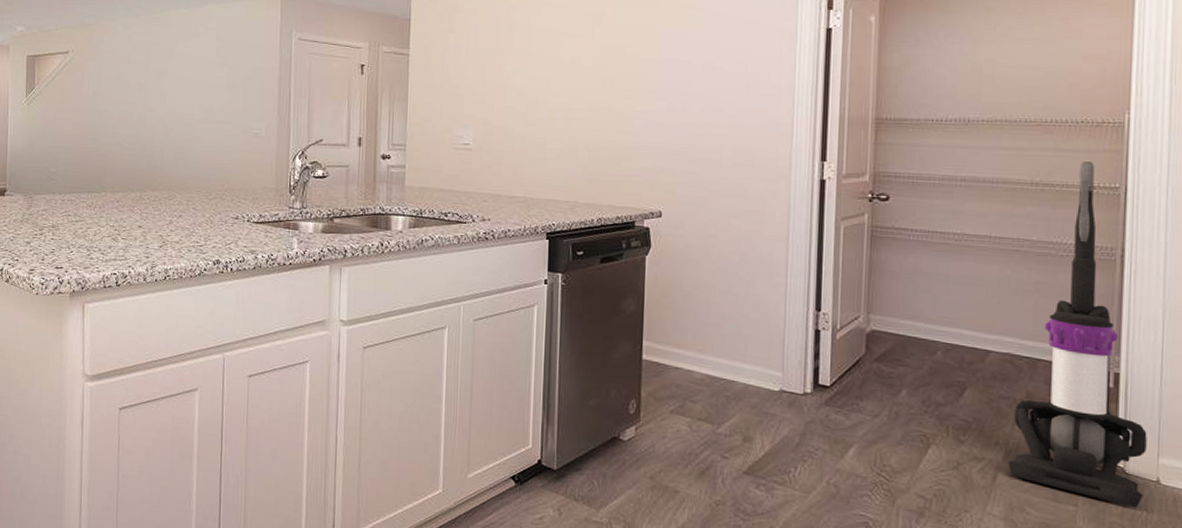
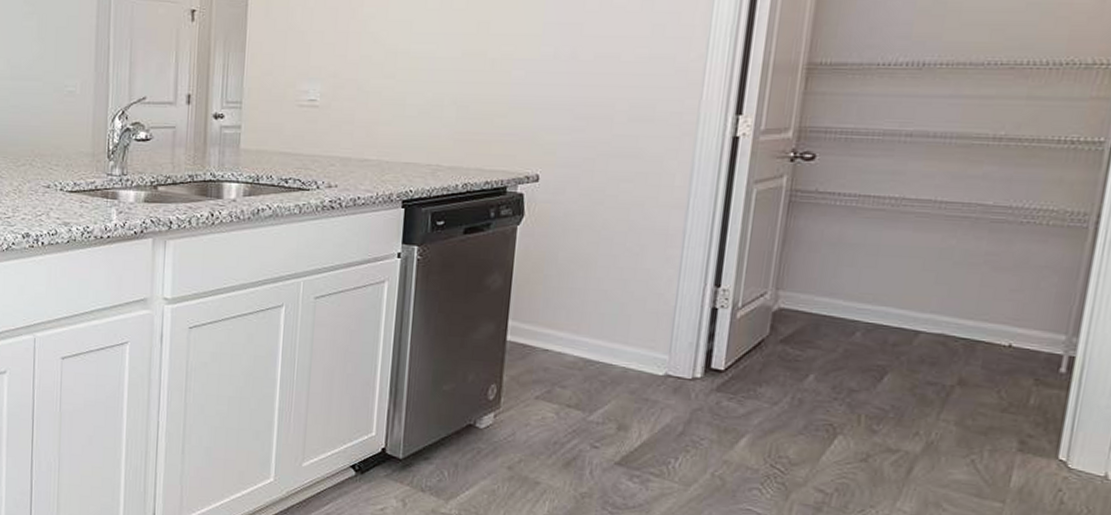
vacuum cleaner: present [1008,162,1147,508] -> none [927,111,1100,506]

